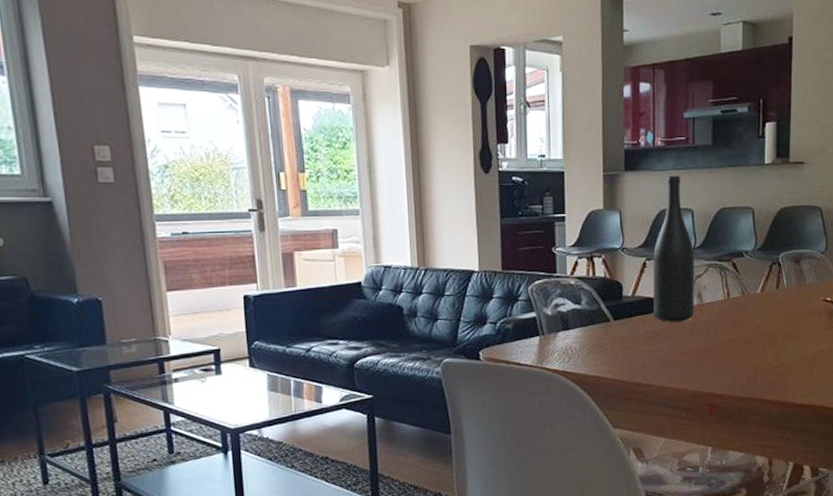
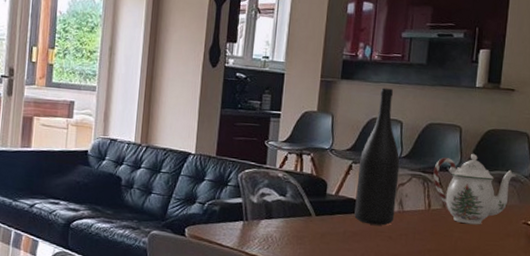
teapot: none [729,234,812,309] -> present [433,153,516,225]

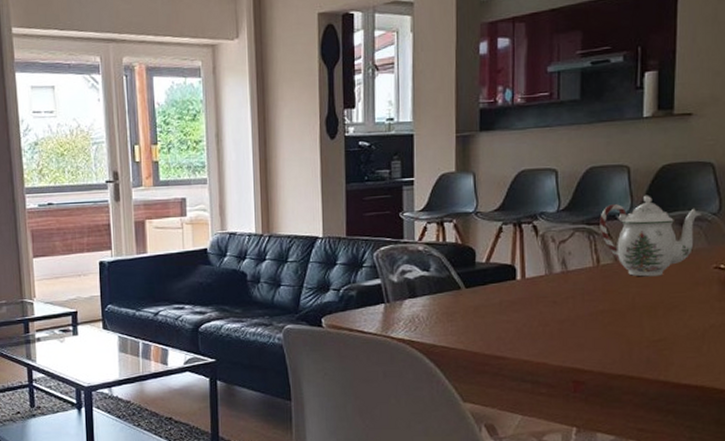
wine bottle: present [354,87,400,226] -> none [510,133,559,291]

